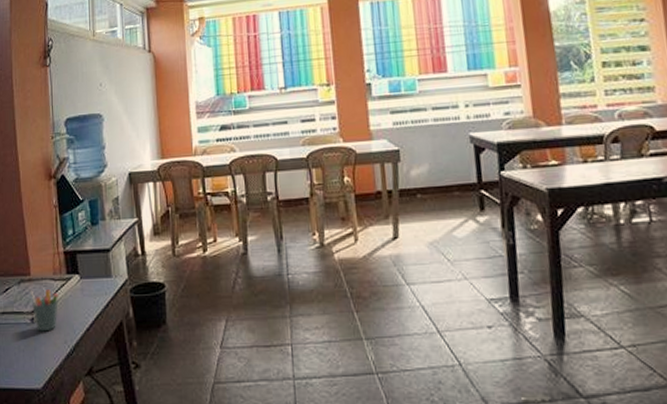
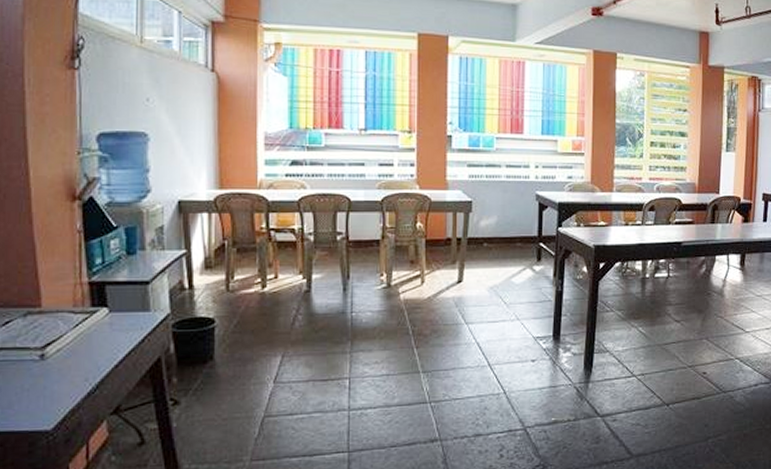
pen holder: present [30,289,58,332] -> none [39,323,79,369]

